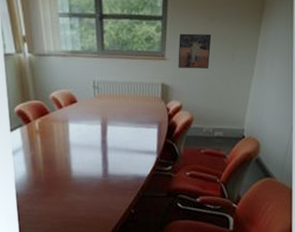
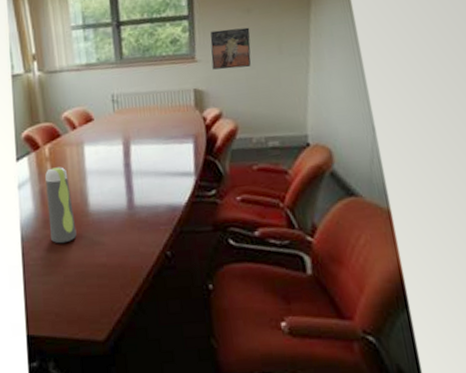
water bottle: none [36,139,62,200] -> present [45,167,77,244]

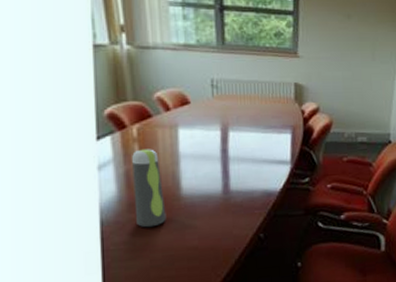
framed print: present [210,27,252,70] -> none [312,30,349,68]

